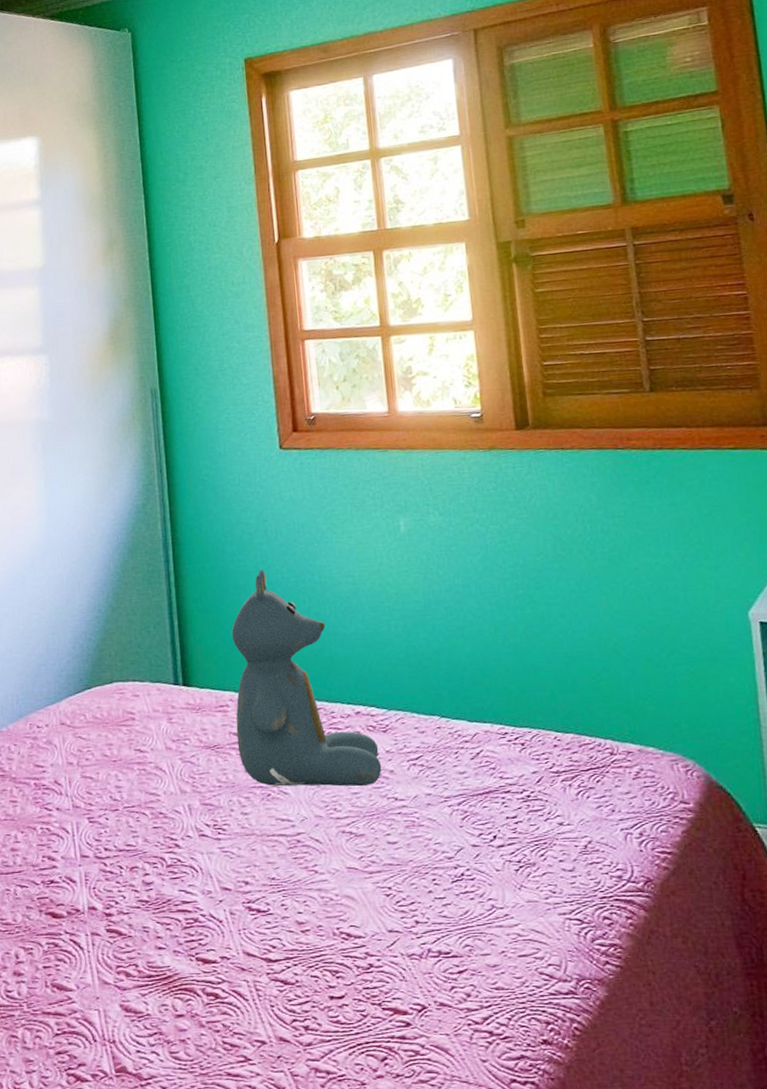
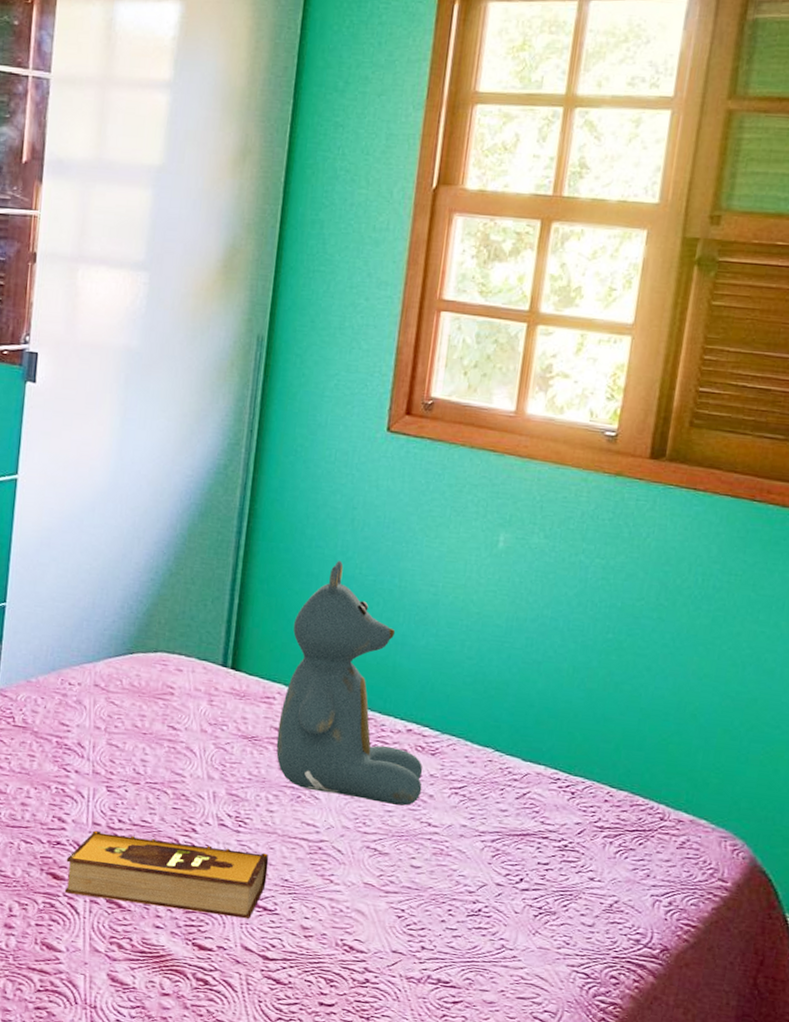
hardback book: none [62,855,255,930] -> present [64,830,269,919]

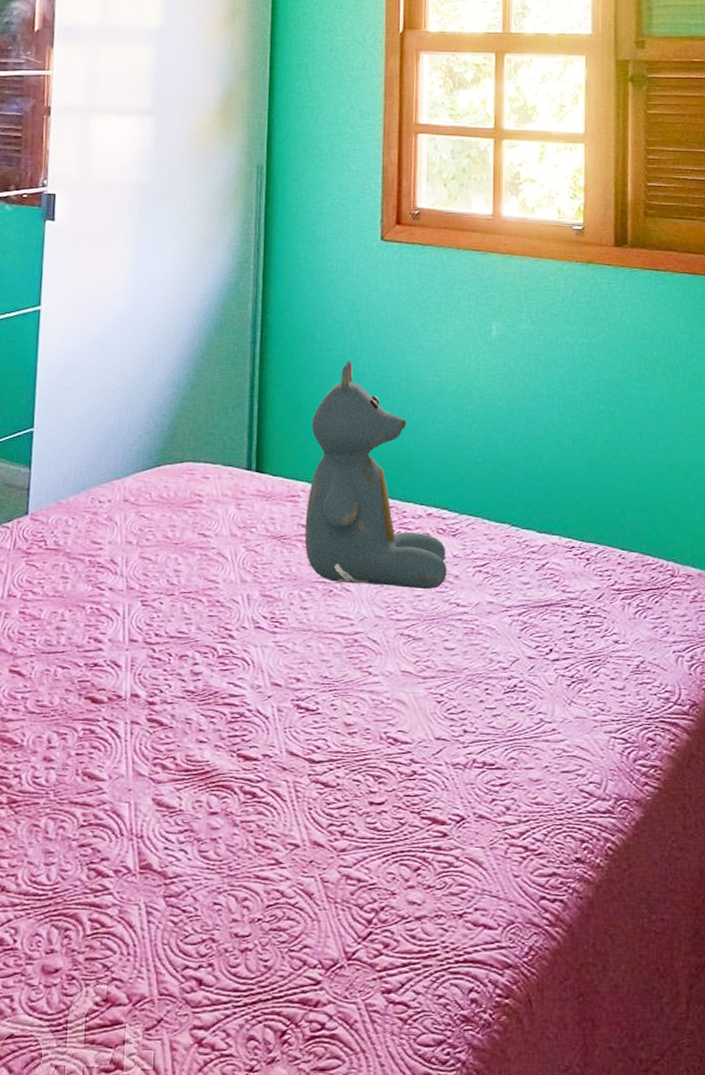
hardback book: present [64,830,269,919] -> none [104,647,307,722]

